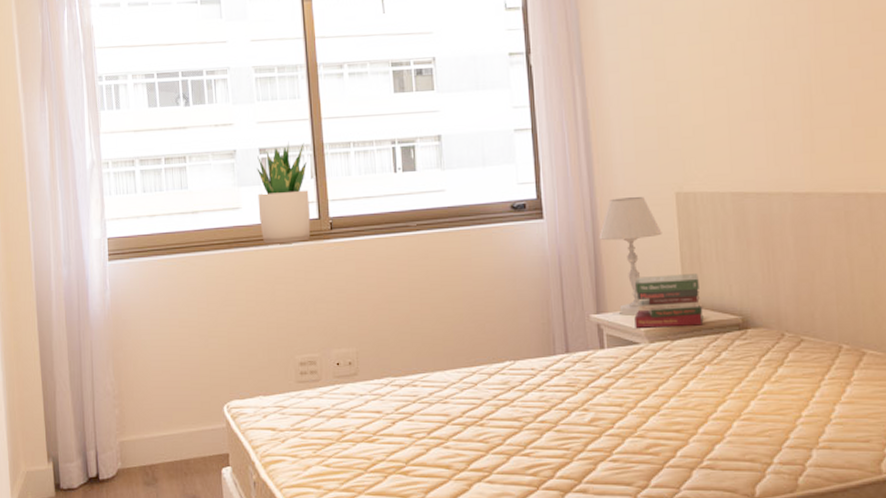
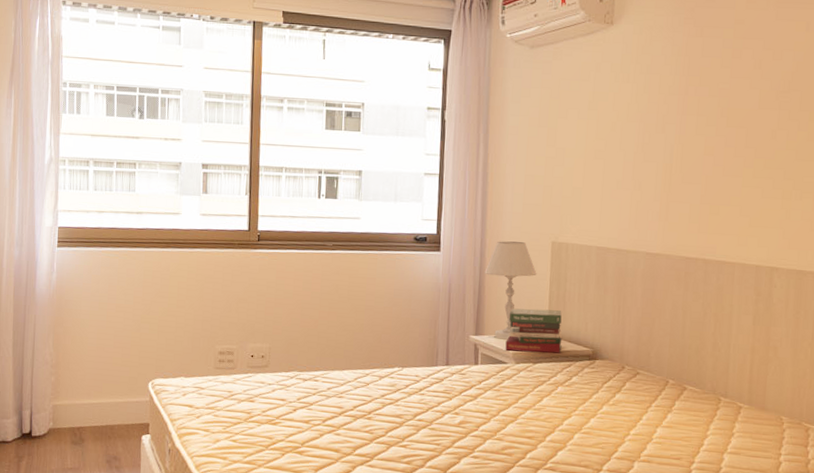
planter: present [257,141,311,244] -> none [196,160,243,249]

